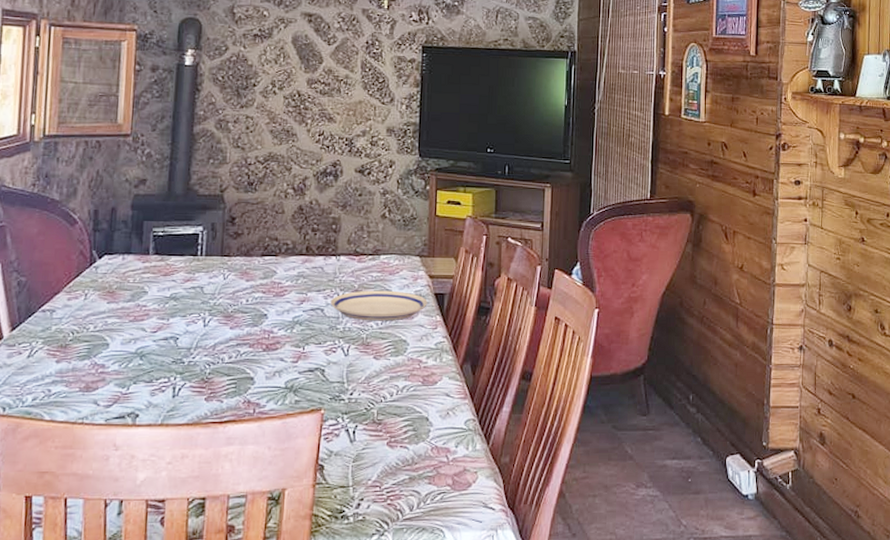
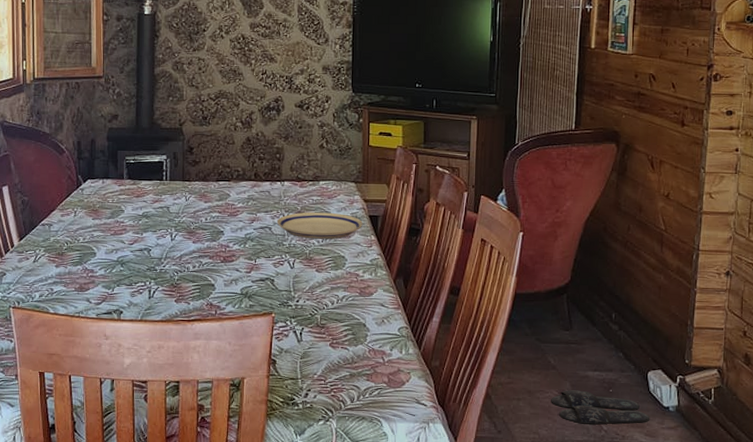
slippers: none [628,482,729,520] -> present [551,390,649,425]

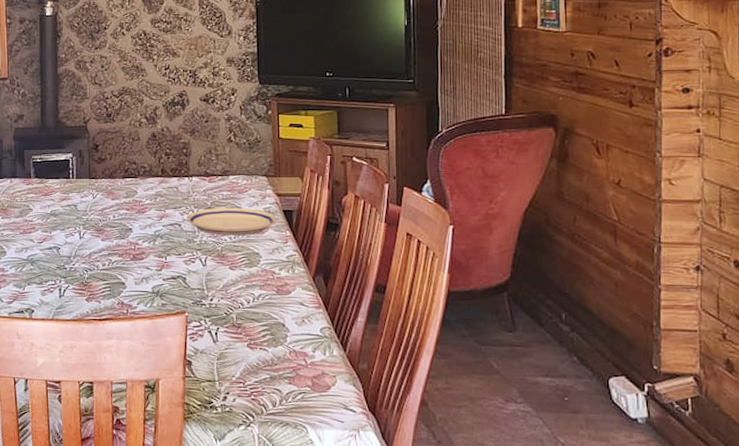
slippers: present [551,390,649,425] -> none [496,397,614,437]

